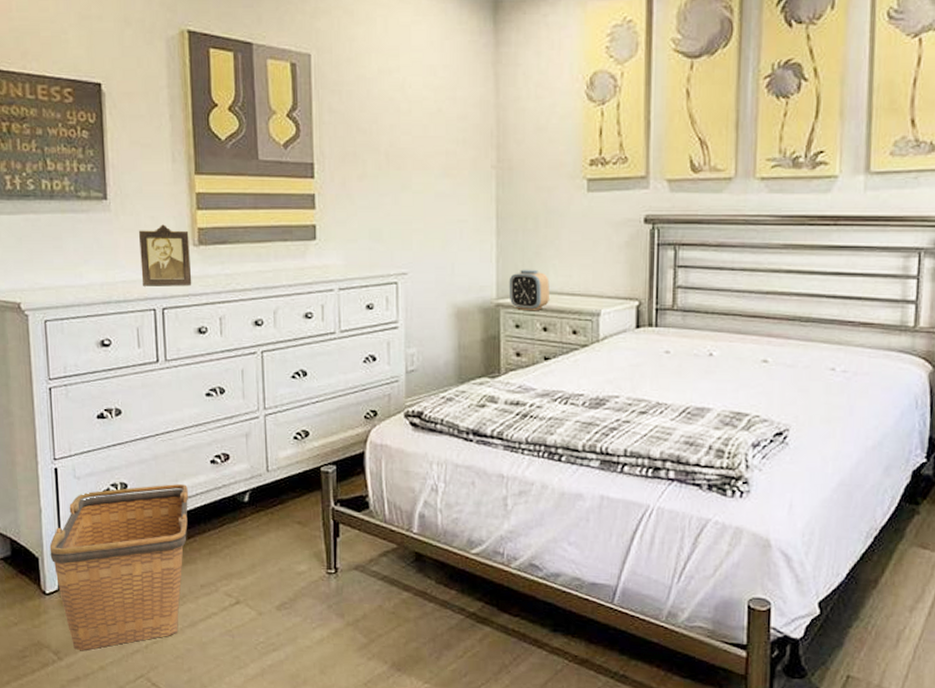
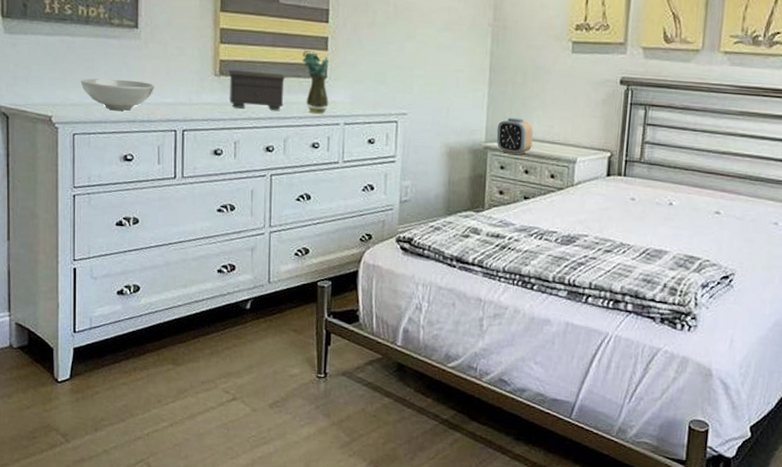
decorative bowl: none [48,257,129,291] -> present [80,78,155,111]
bicycle basket: present [49,484,188,651] -> none [64,289,195,436]
photo frame: present [139,224,192,287] -> none [165,54,212,112]
jewelry box: none [208,238,271,280] -> present [228,70,286,111]
vase: none [288,208,320,281] -> present [302,48,329,115]

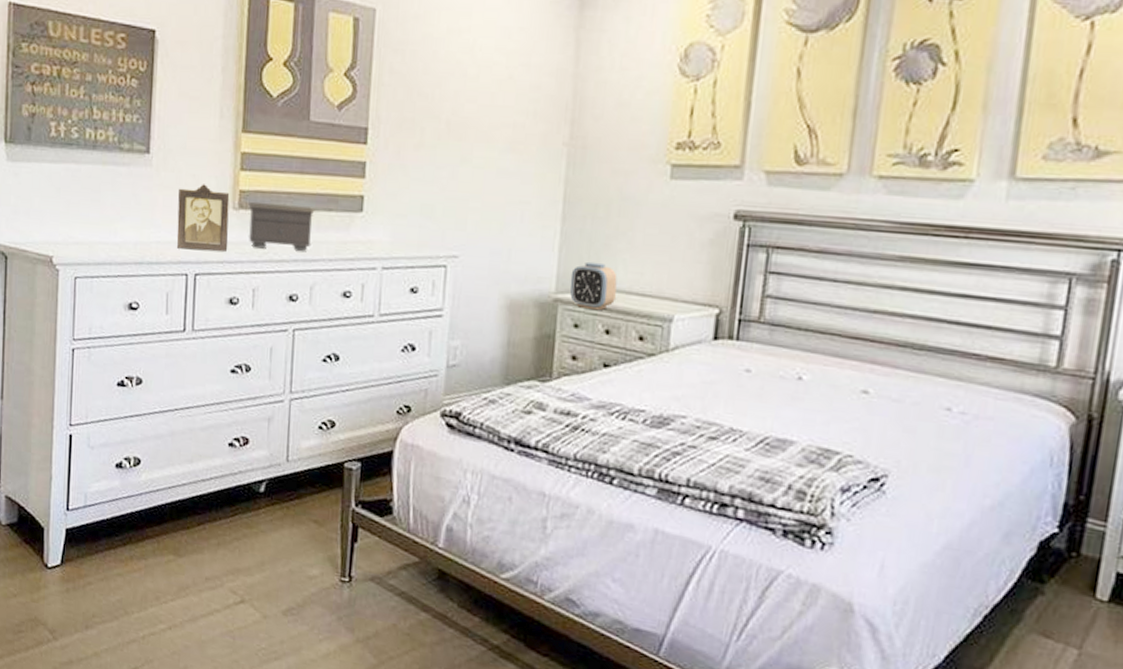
decorative bowl: present [80,78,155,111] -> none [85,212,165,251]
photo frame: none [165,54,212,112] -> present [176,184,230,253]
vase: present [302,48,329,115] -> none [335,175,366,257]

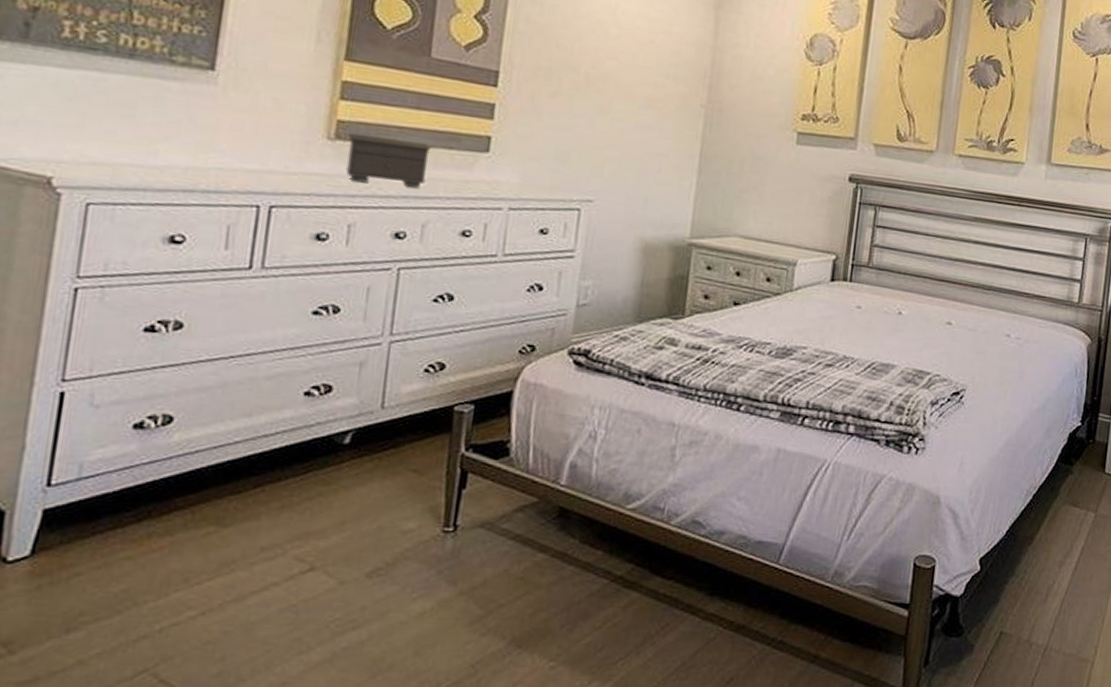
photo frame: present [176,184,230,253] -> none [246,109,324,184]
alarm clock: present [570,261,617,311] -> none [704,211,748,255]

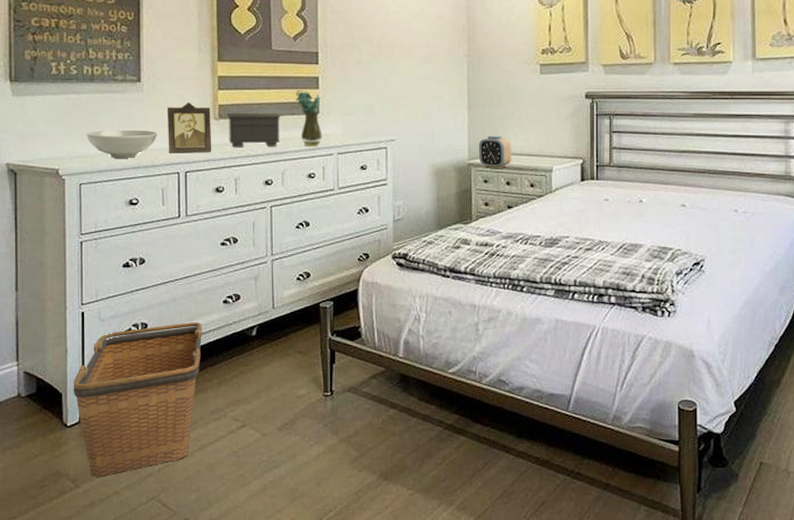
bicycle basket: none [26,419,265,640] -> present [73,322,202,478]
decorative bowl: none [109,130,232,177] -> present [86,130,158,158]
photo frame: none [246,109,324,184] -> present [168,102,212,153]
vase: none [457,114,494,197] -> present [296,88,322,147]
alarm clock: none [704,211,748,255] -> present [478,135,511,169]

